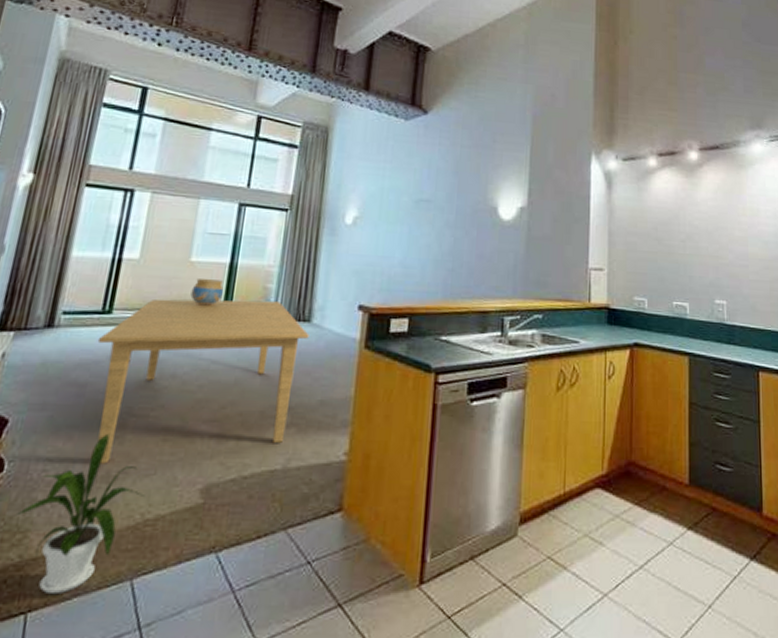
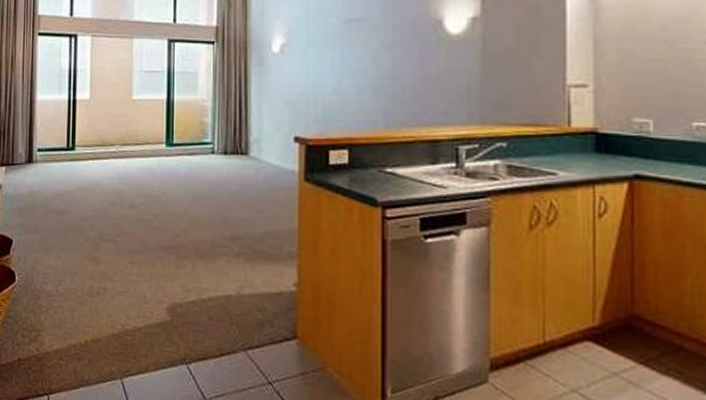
house plant: present [16,433,145,593] -> none [30,254,123,383]
dining table: present [97,299,309,464] -> none [67,135,248,281]
ceramic pot: present [190,278,224,306] -> none [136,114,164,141]

